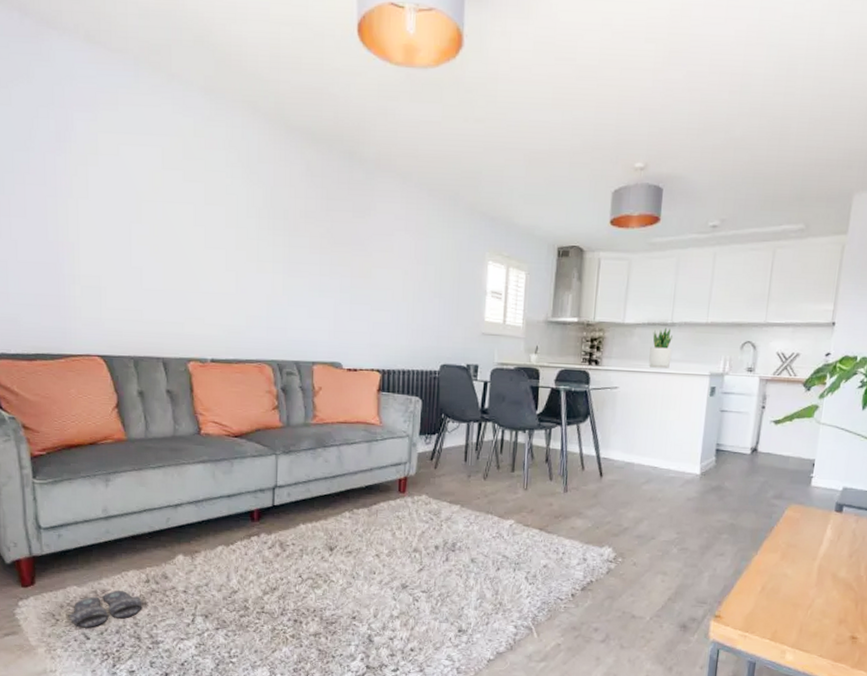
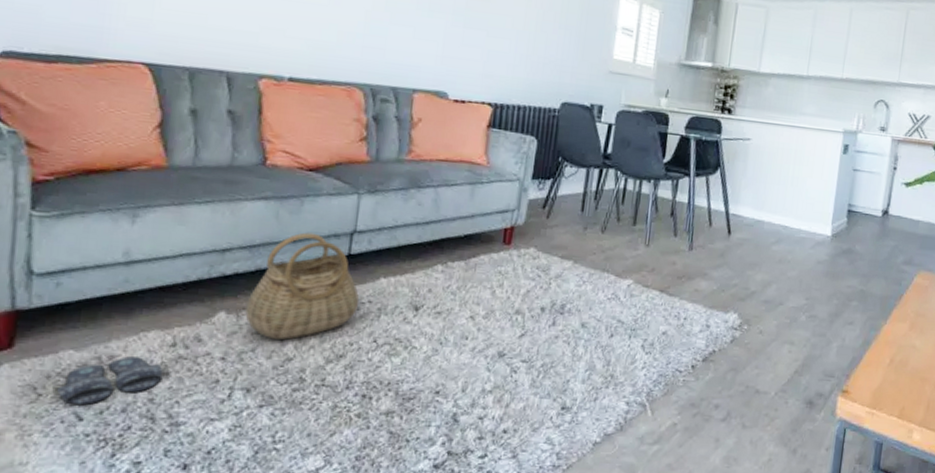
basket: none [198,488,284,576] -> present [245,232,359,340]
planter: present [649,327,673,369] -> none [783,80,808,123]

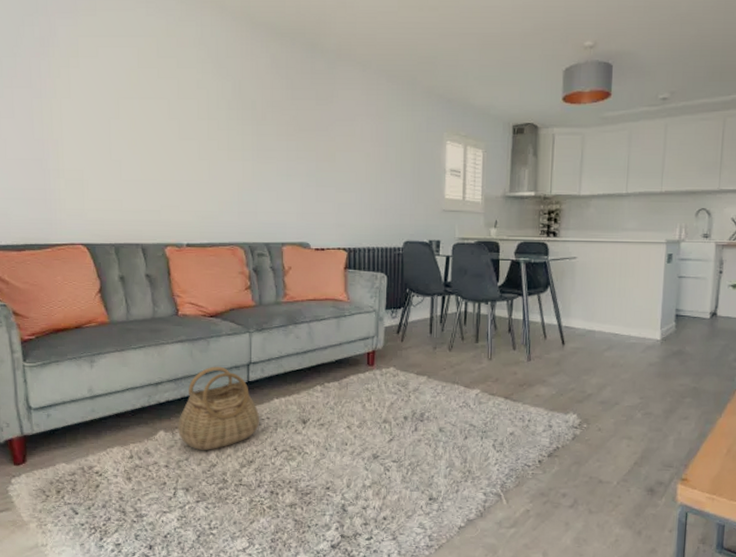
slippers: present [57,356,163,406] -> none [59,467,127,503]

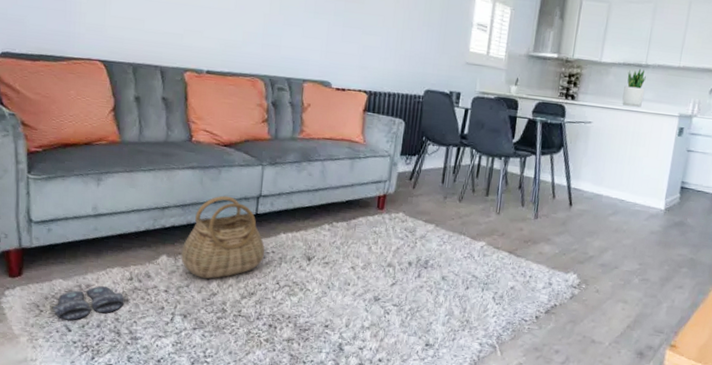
slippers: none [59,467,127,503] -> present [53,286,124,321]
planter: none [606,198,628,238] -> present [622,68,646,107]

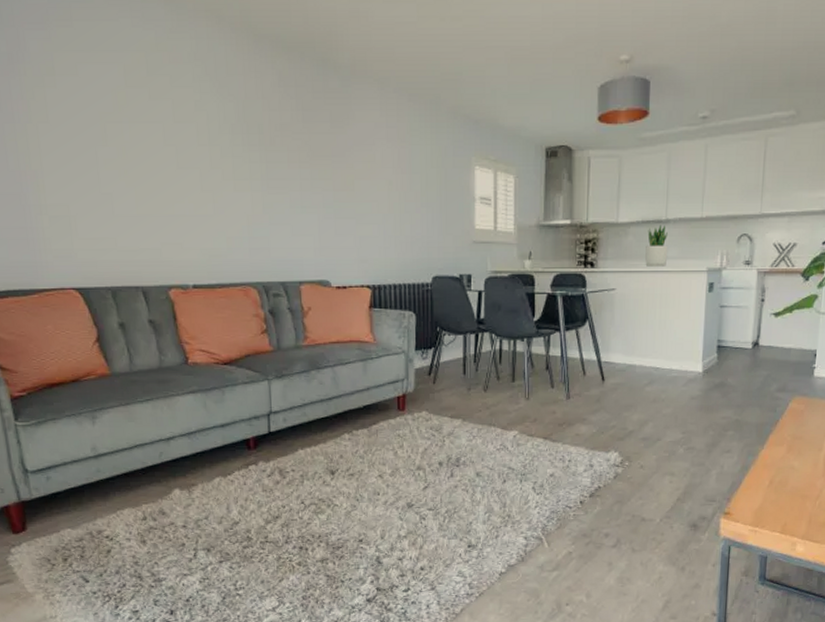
slippers: present [53,286,124,321] -> none [65,530,141,571]
basket: present [181,195,265,279] -> none [194,417,284,507]

